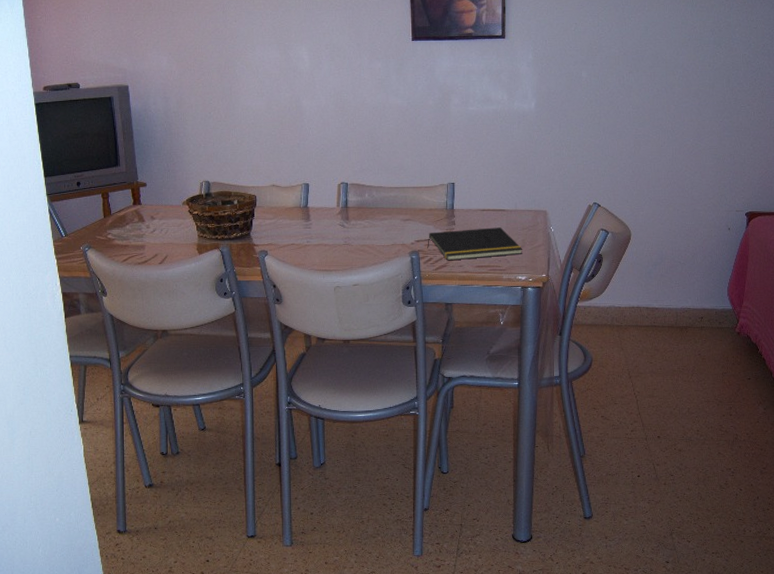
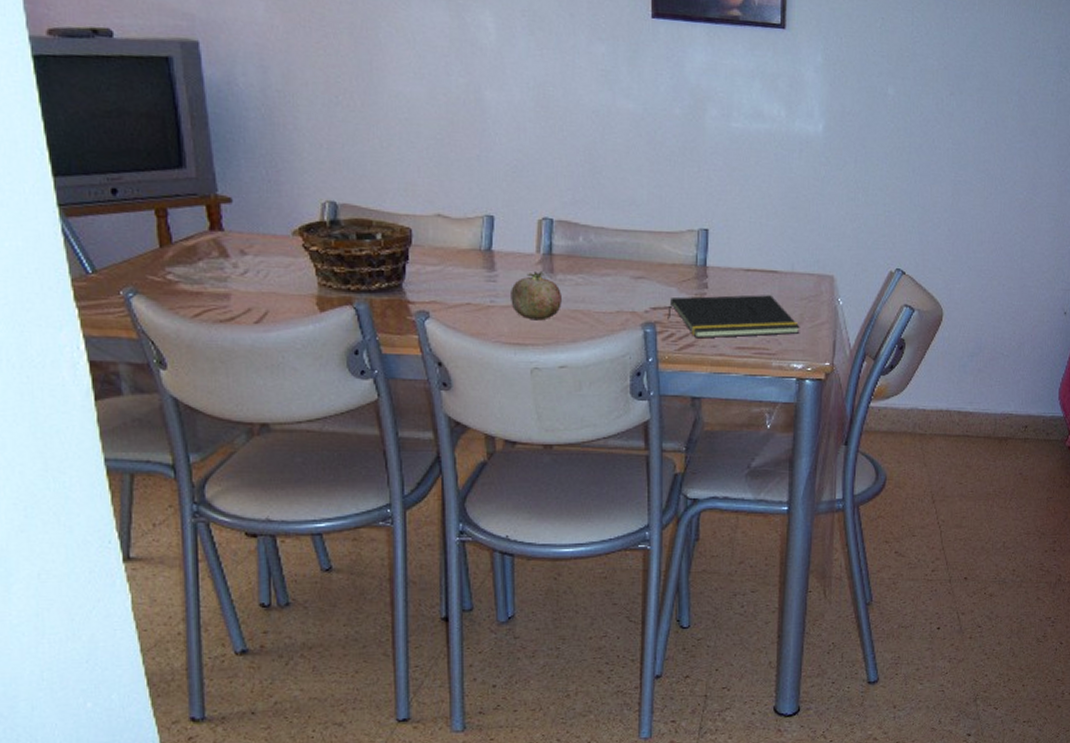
fruit: none [320,219,354,253] -> present [511,270,561,321]

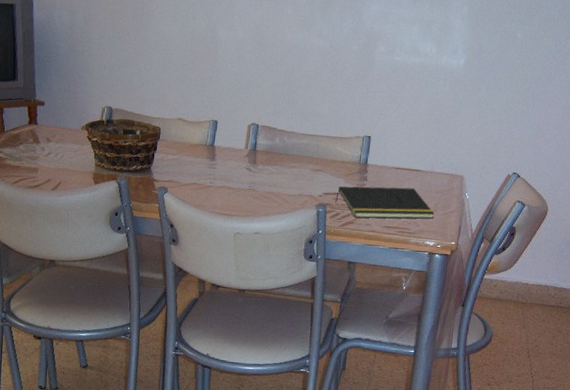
fruit: present [511,270,561,321] -> none [224,162,260,199]

